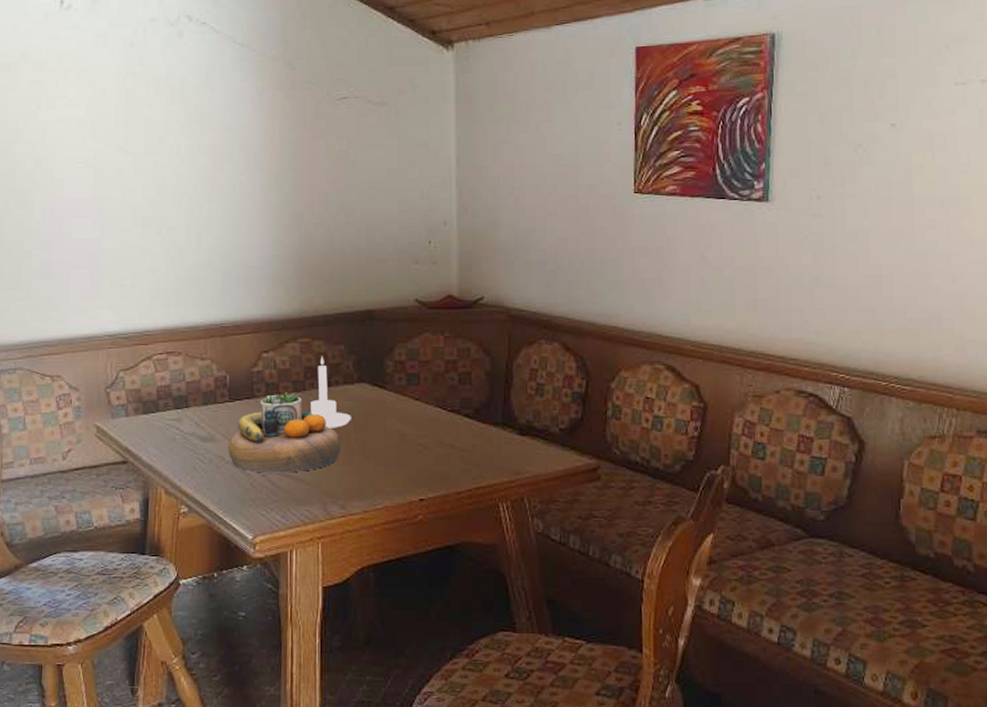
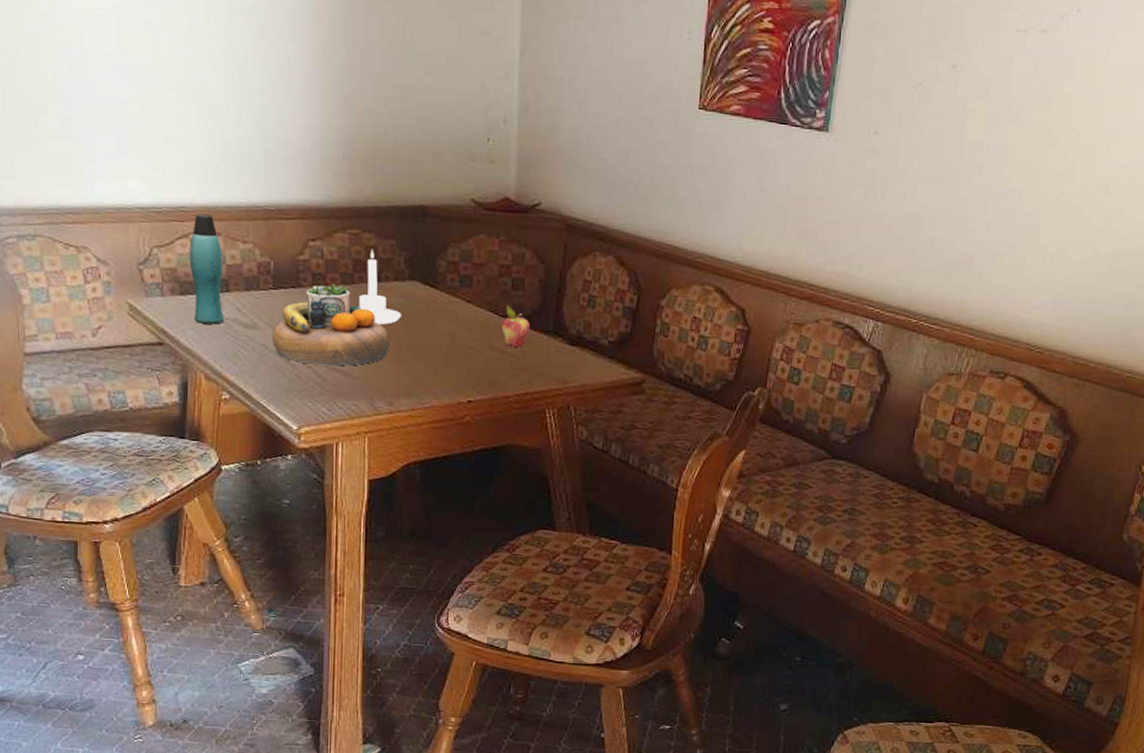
bottle: none [152,336,183,440] -> present [189,213,224,324]
fruit: none [450,399,478,442] -> present [501,304,530,348]

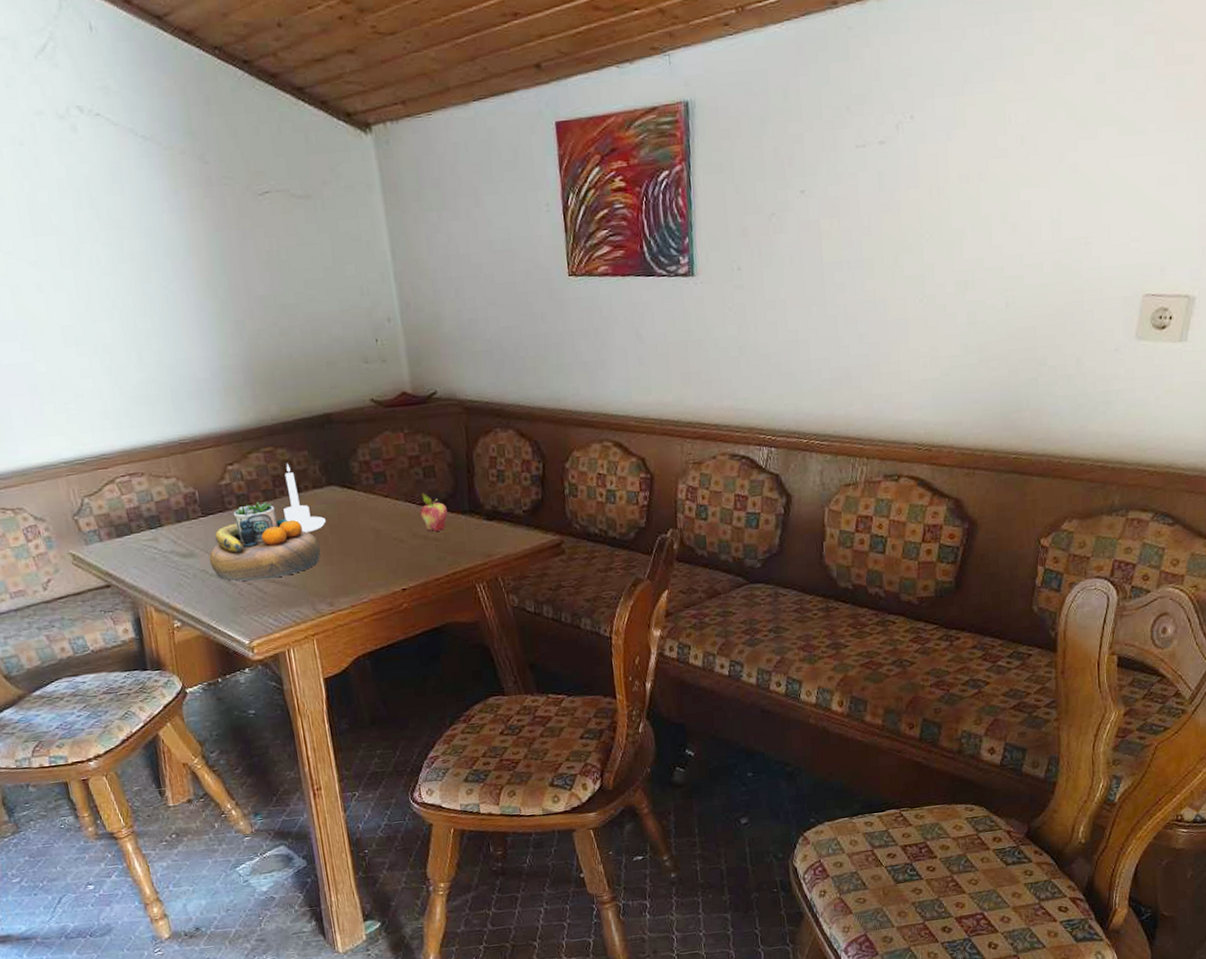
bottle: present [189,213,224,324] -> none [116,457,162,561]

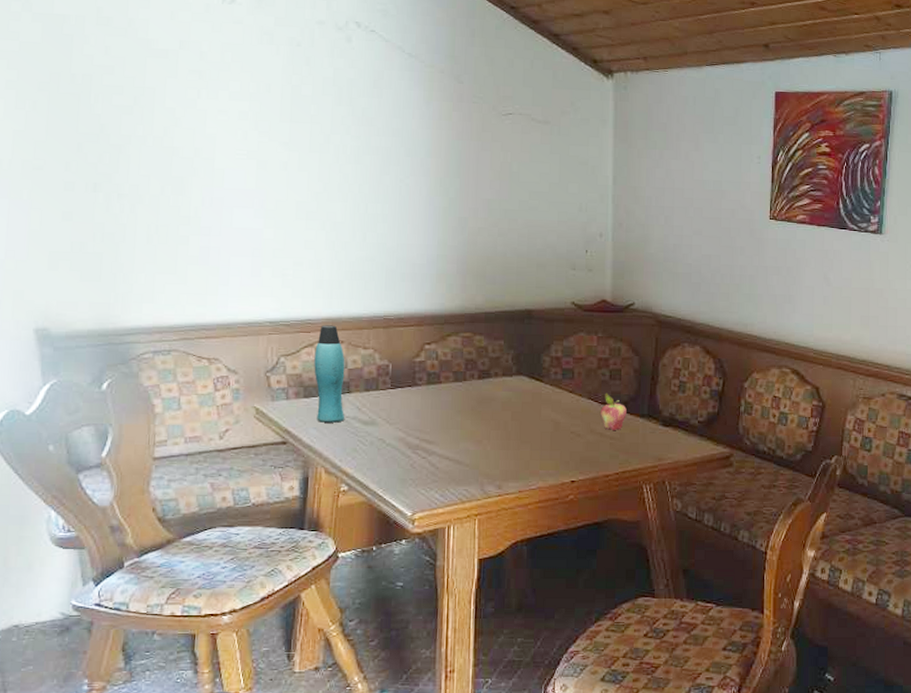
bottle: none [116,457,162,561] -> present [314,325,345,423]
decorative bowl: present [209,501,320,581] -> none [389,381,498,456]
candle holder: present [283,463,326,533] -> none [470,350,509,416]

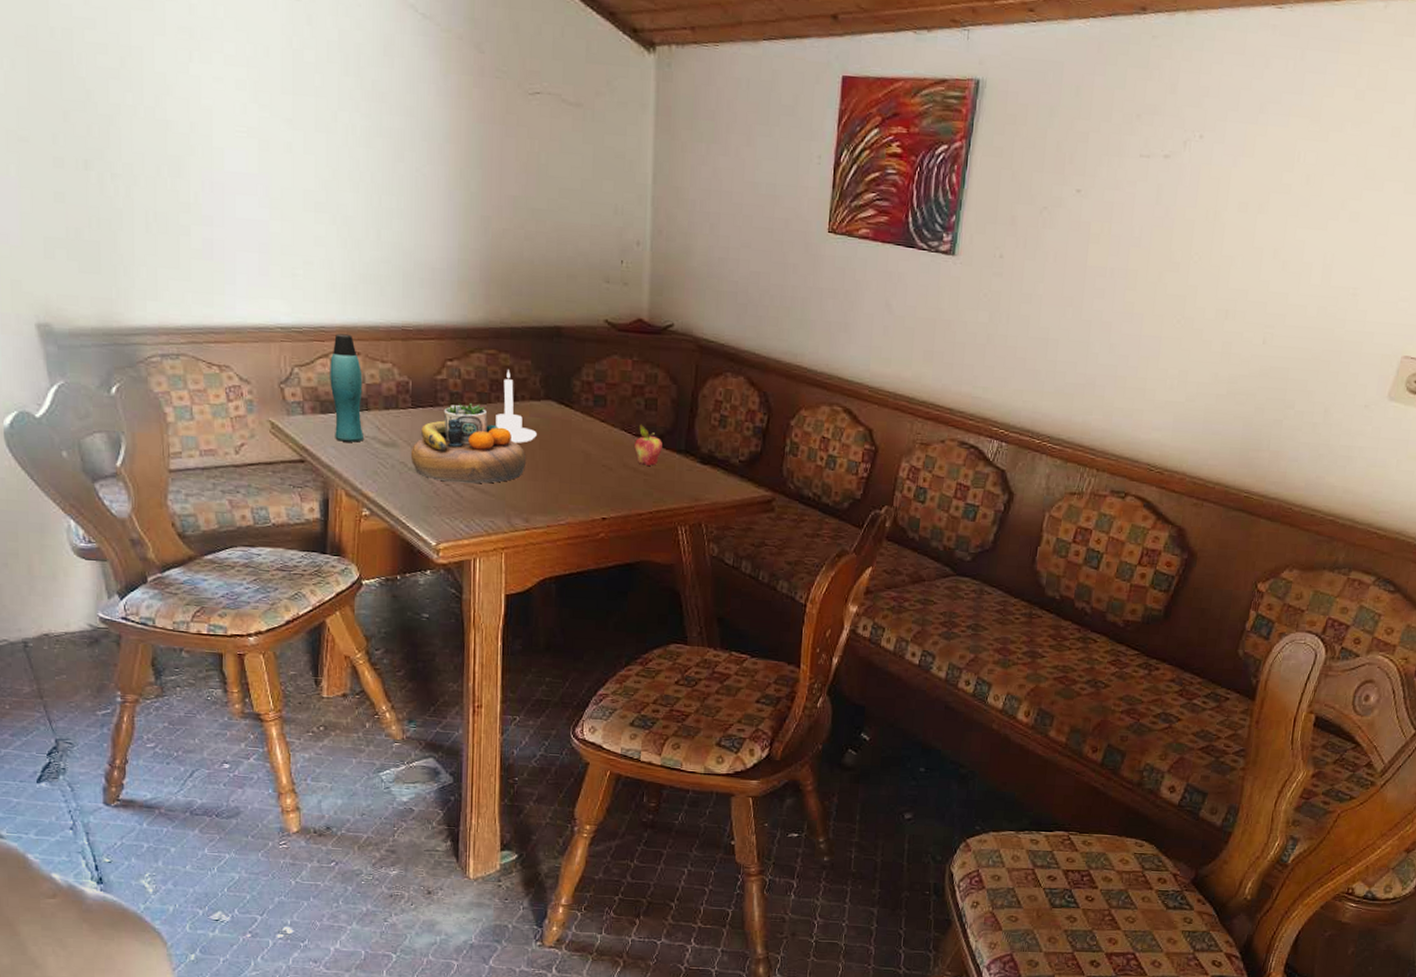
decorative bowl: none [389,381,498,456] -> present [410,402,525,484]
candle holder: none [470,350,509,416] -> present [496,370,537,443]

